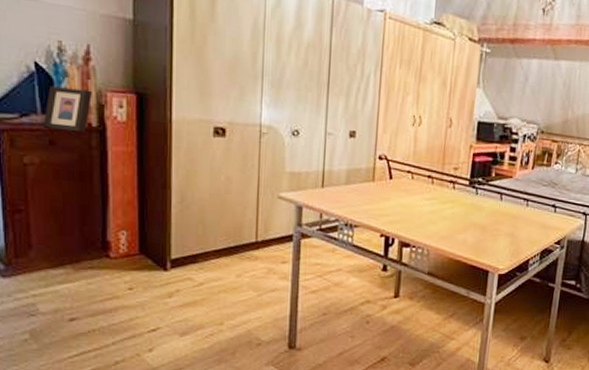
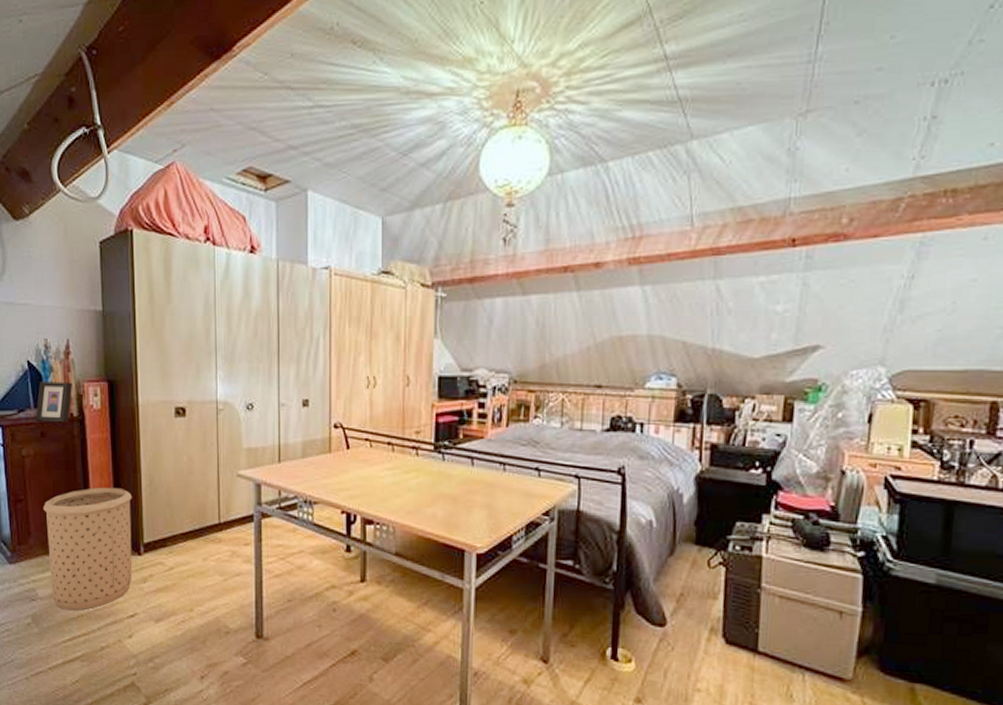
laundry basket: none [48,201,159,326] -> present [43,487,132,611]

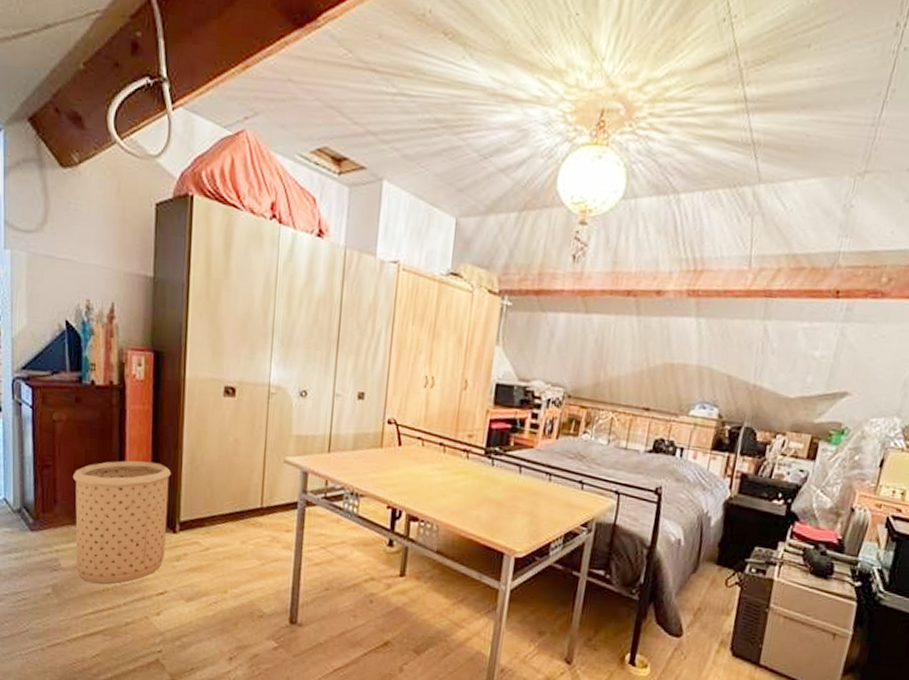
picture frame: present [35,382,72,423] -> none [70,344,114,391]

